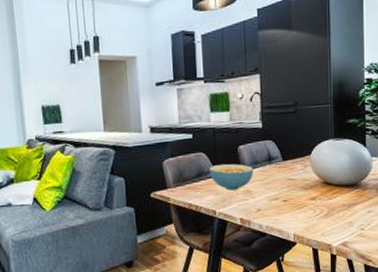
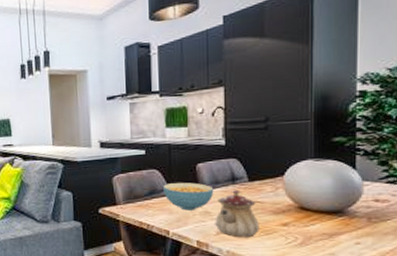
teapot: none [255,169,293,214] -> present [215,190,259,238]

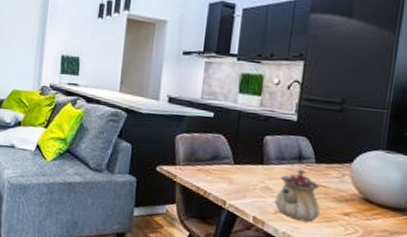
cereal bowl: present [164,182,214,211] -> none [226,151,279,184]

